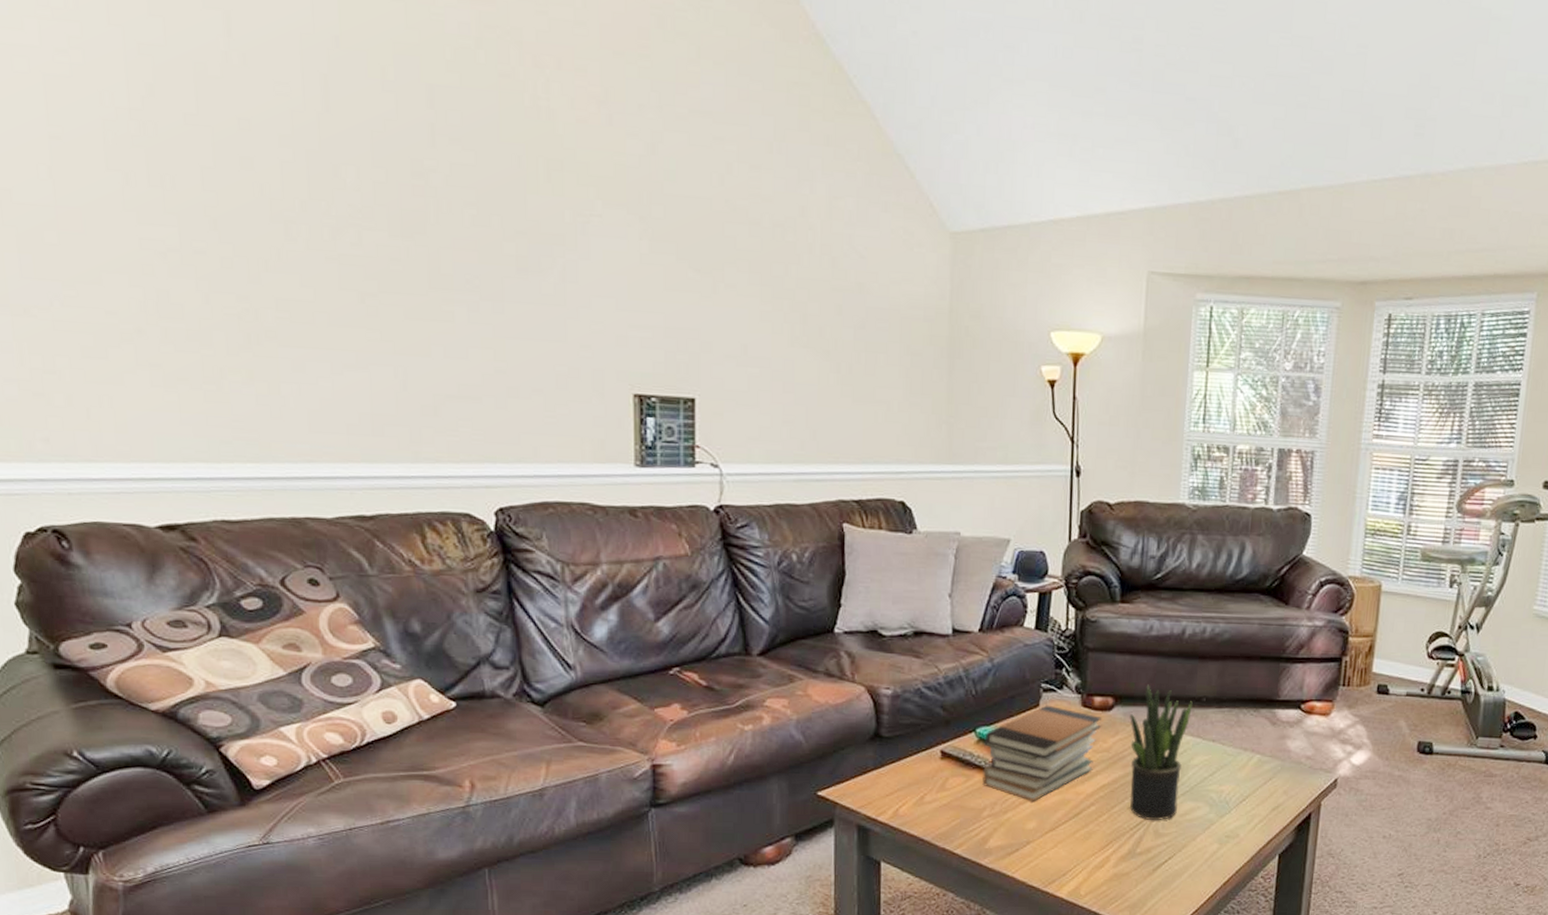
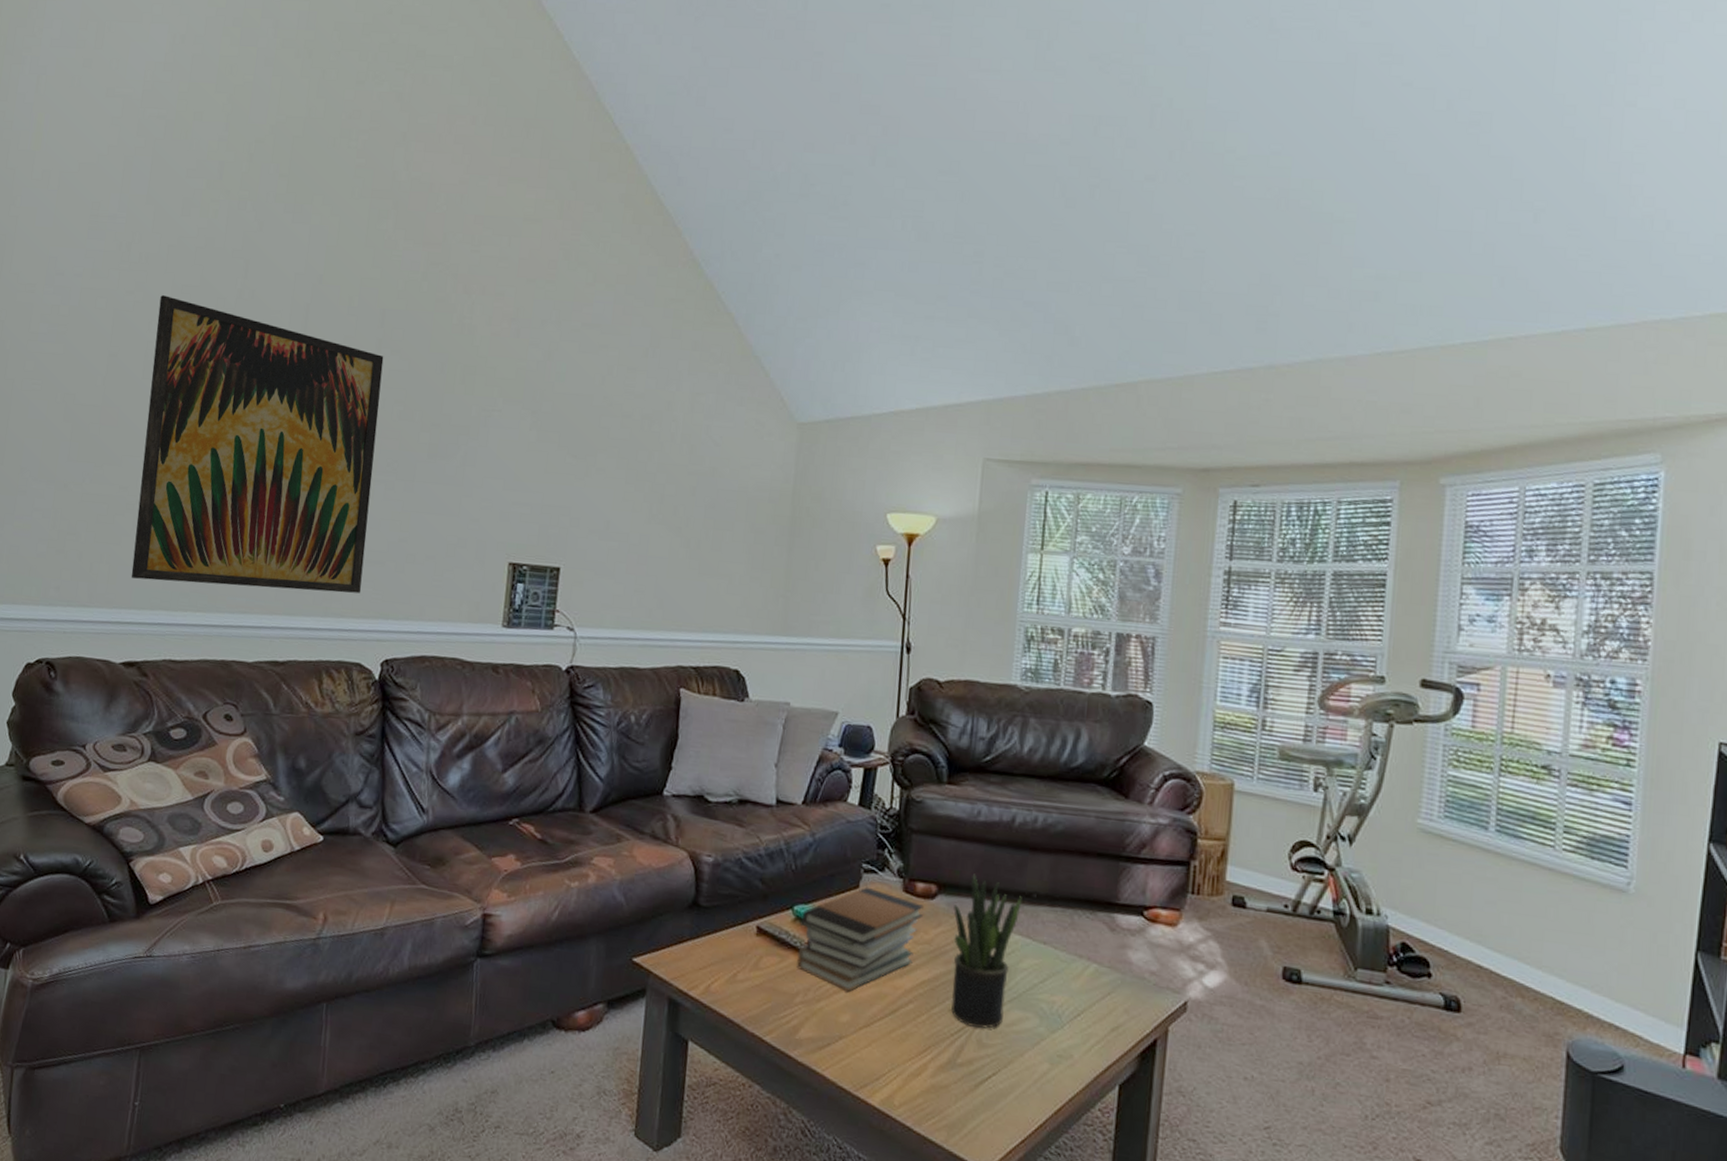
wall art: none [108,56,457,435] -> present [131,295,384,593]

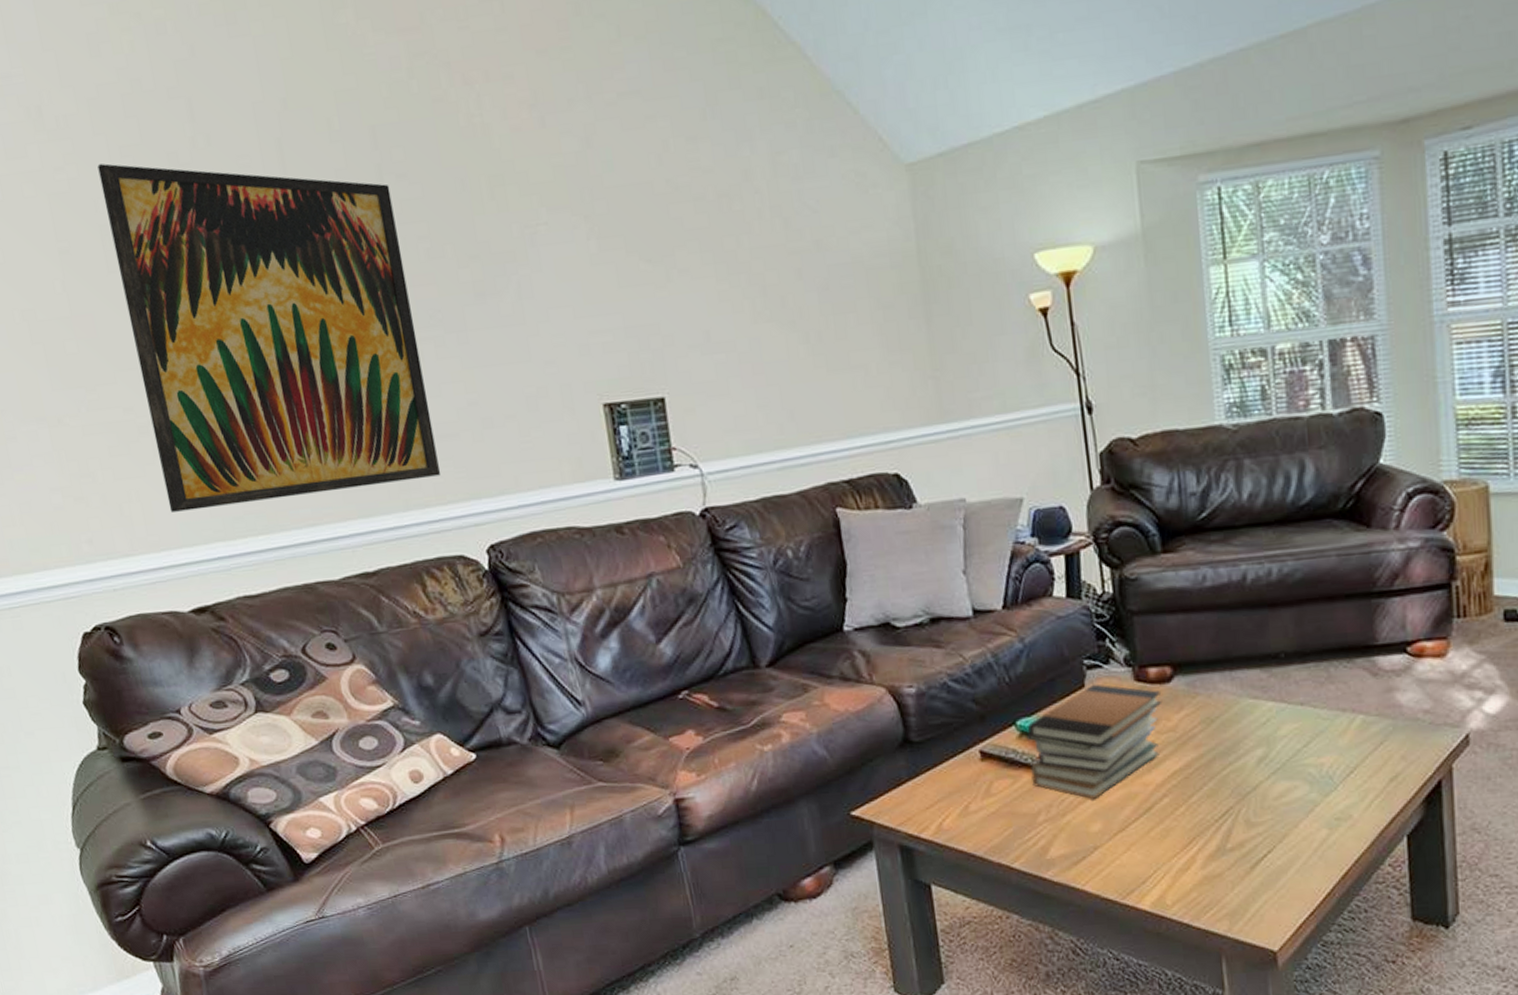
potted plant: present [951,874,1022,1028] -> none [1194,645,1269,808]

